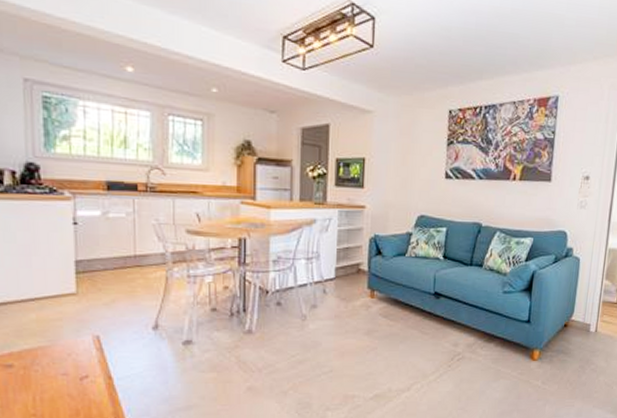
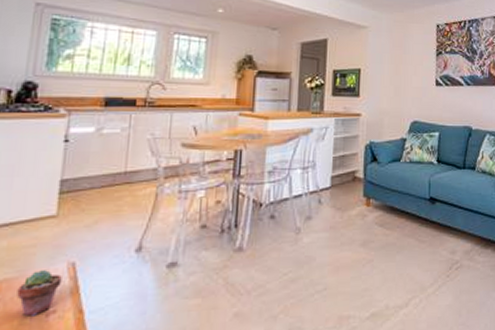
potted succulent: none [51,341,90,379] -> present [17,270,62,317]

